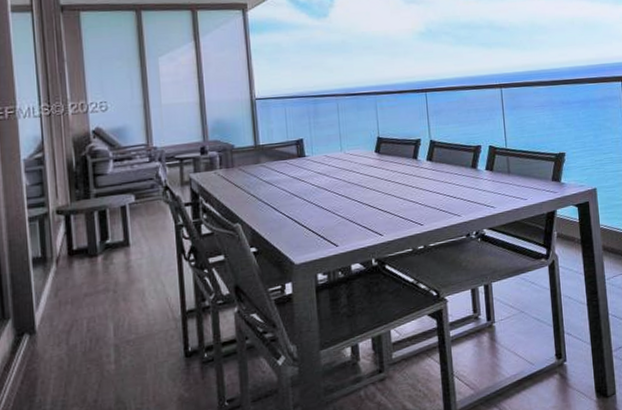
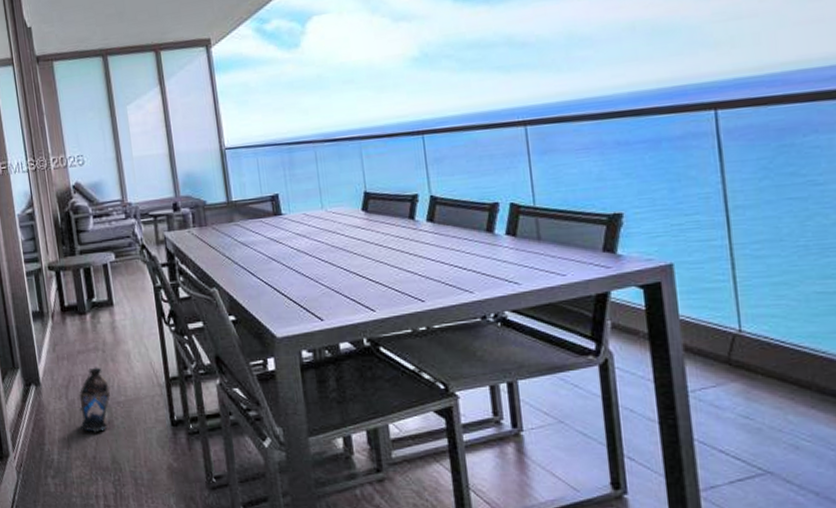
lantern: none [80,308,120,377] -> present [78,367,111,434]

